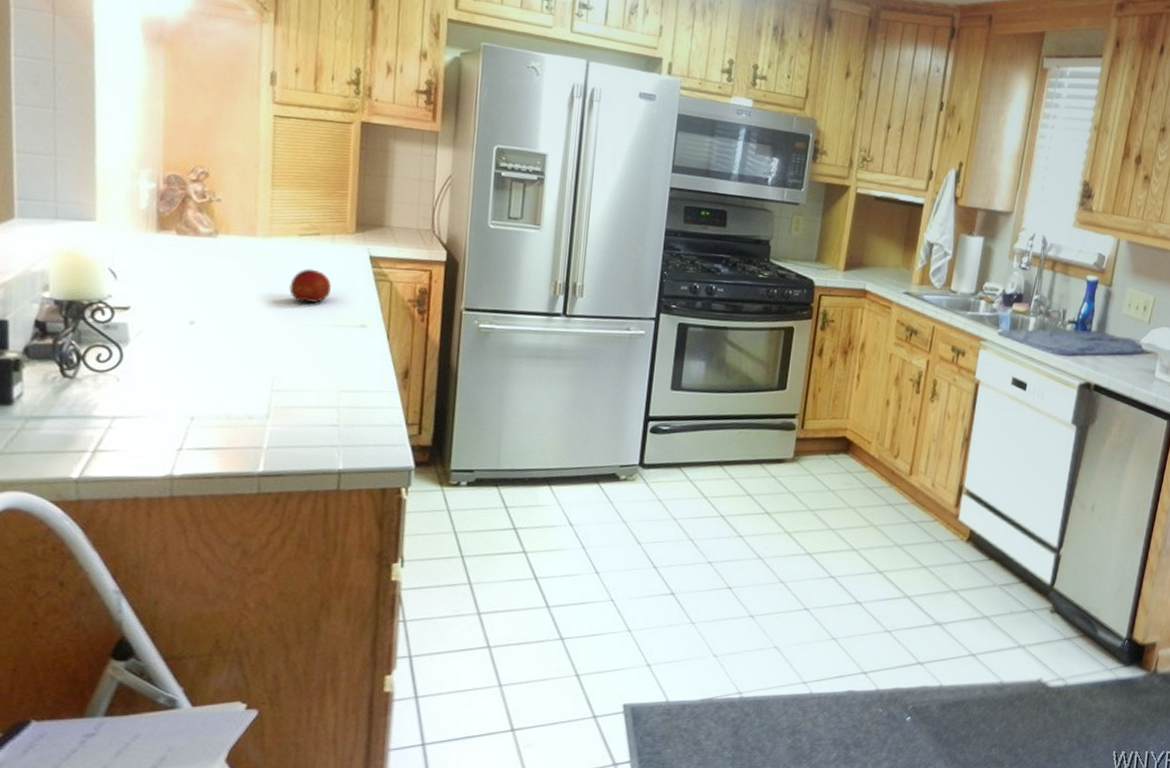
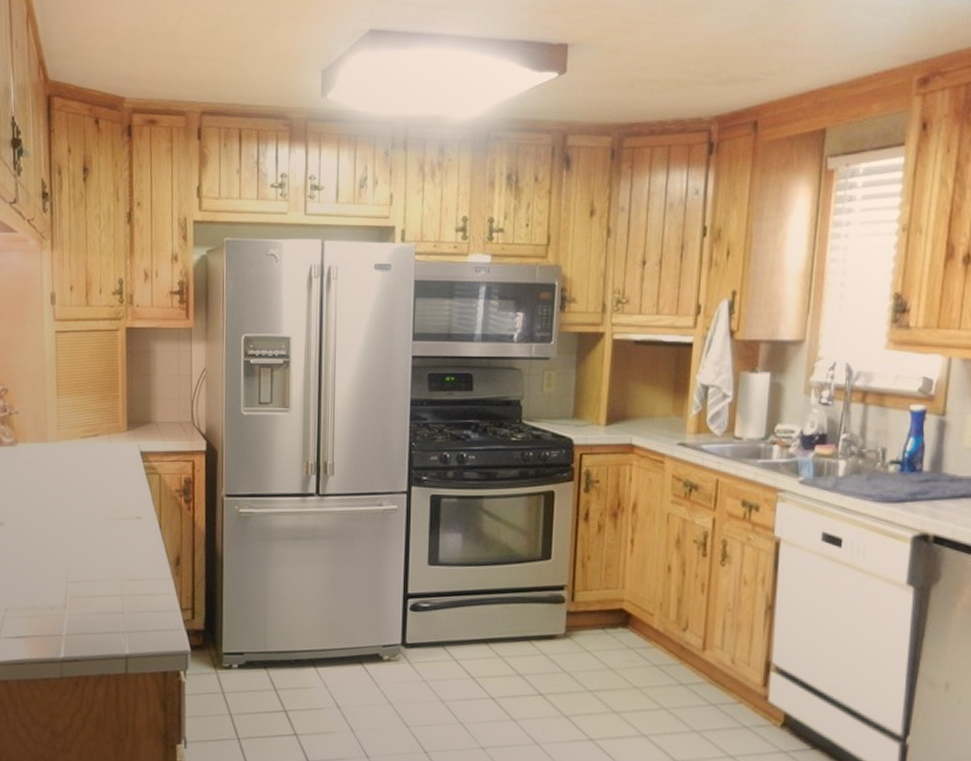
fruit: present [289,269,331,304] -> none [76,468,110,500]

